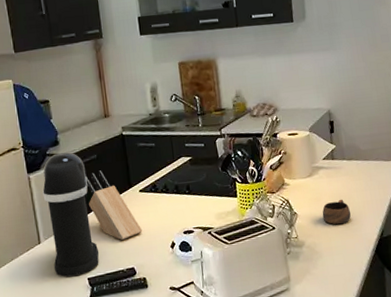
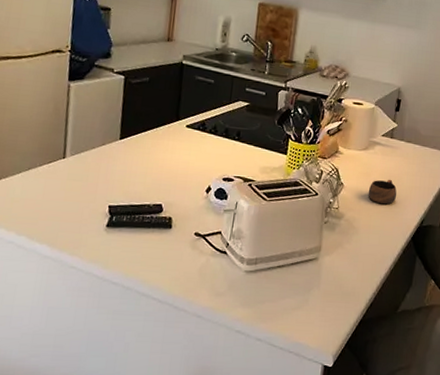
coffee maker: present [42,152,99,277] -> none [73,66,135,200]
knife block: present [85,170,143,240] -> none [127,95,180,173]

